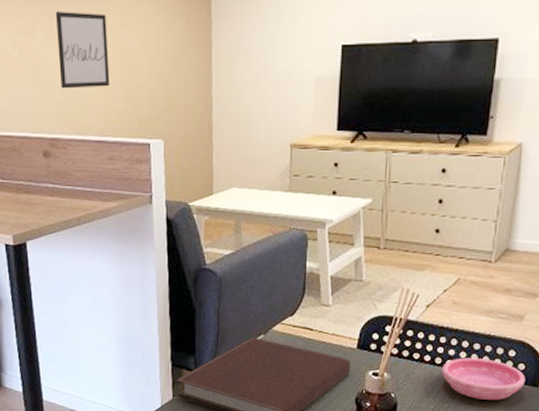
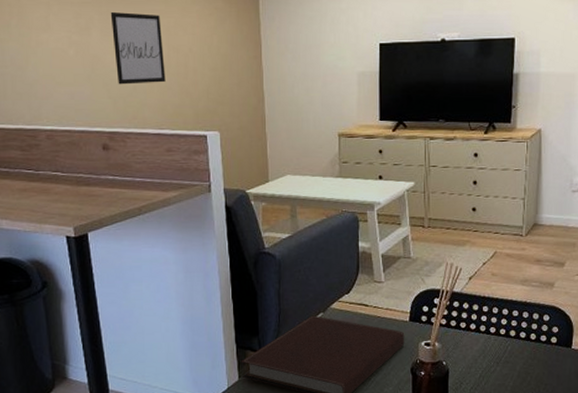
saucer: present [442,358,525,400] -> none [487,324,559,362]

